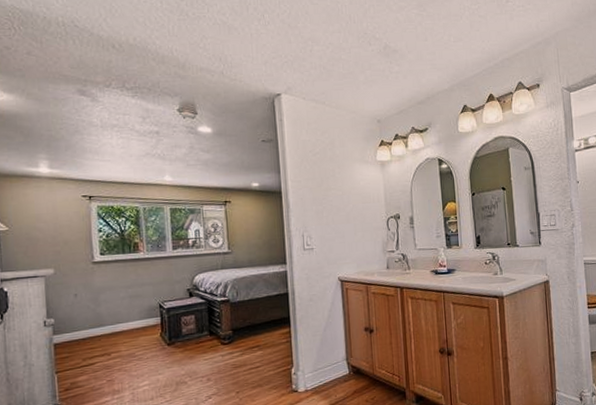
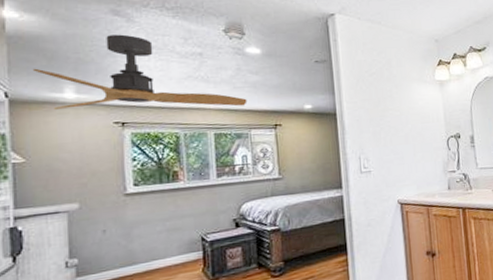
ceiling fan: none [13,113,200,183] -> present [33,34,248,109]

